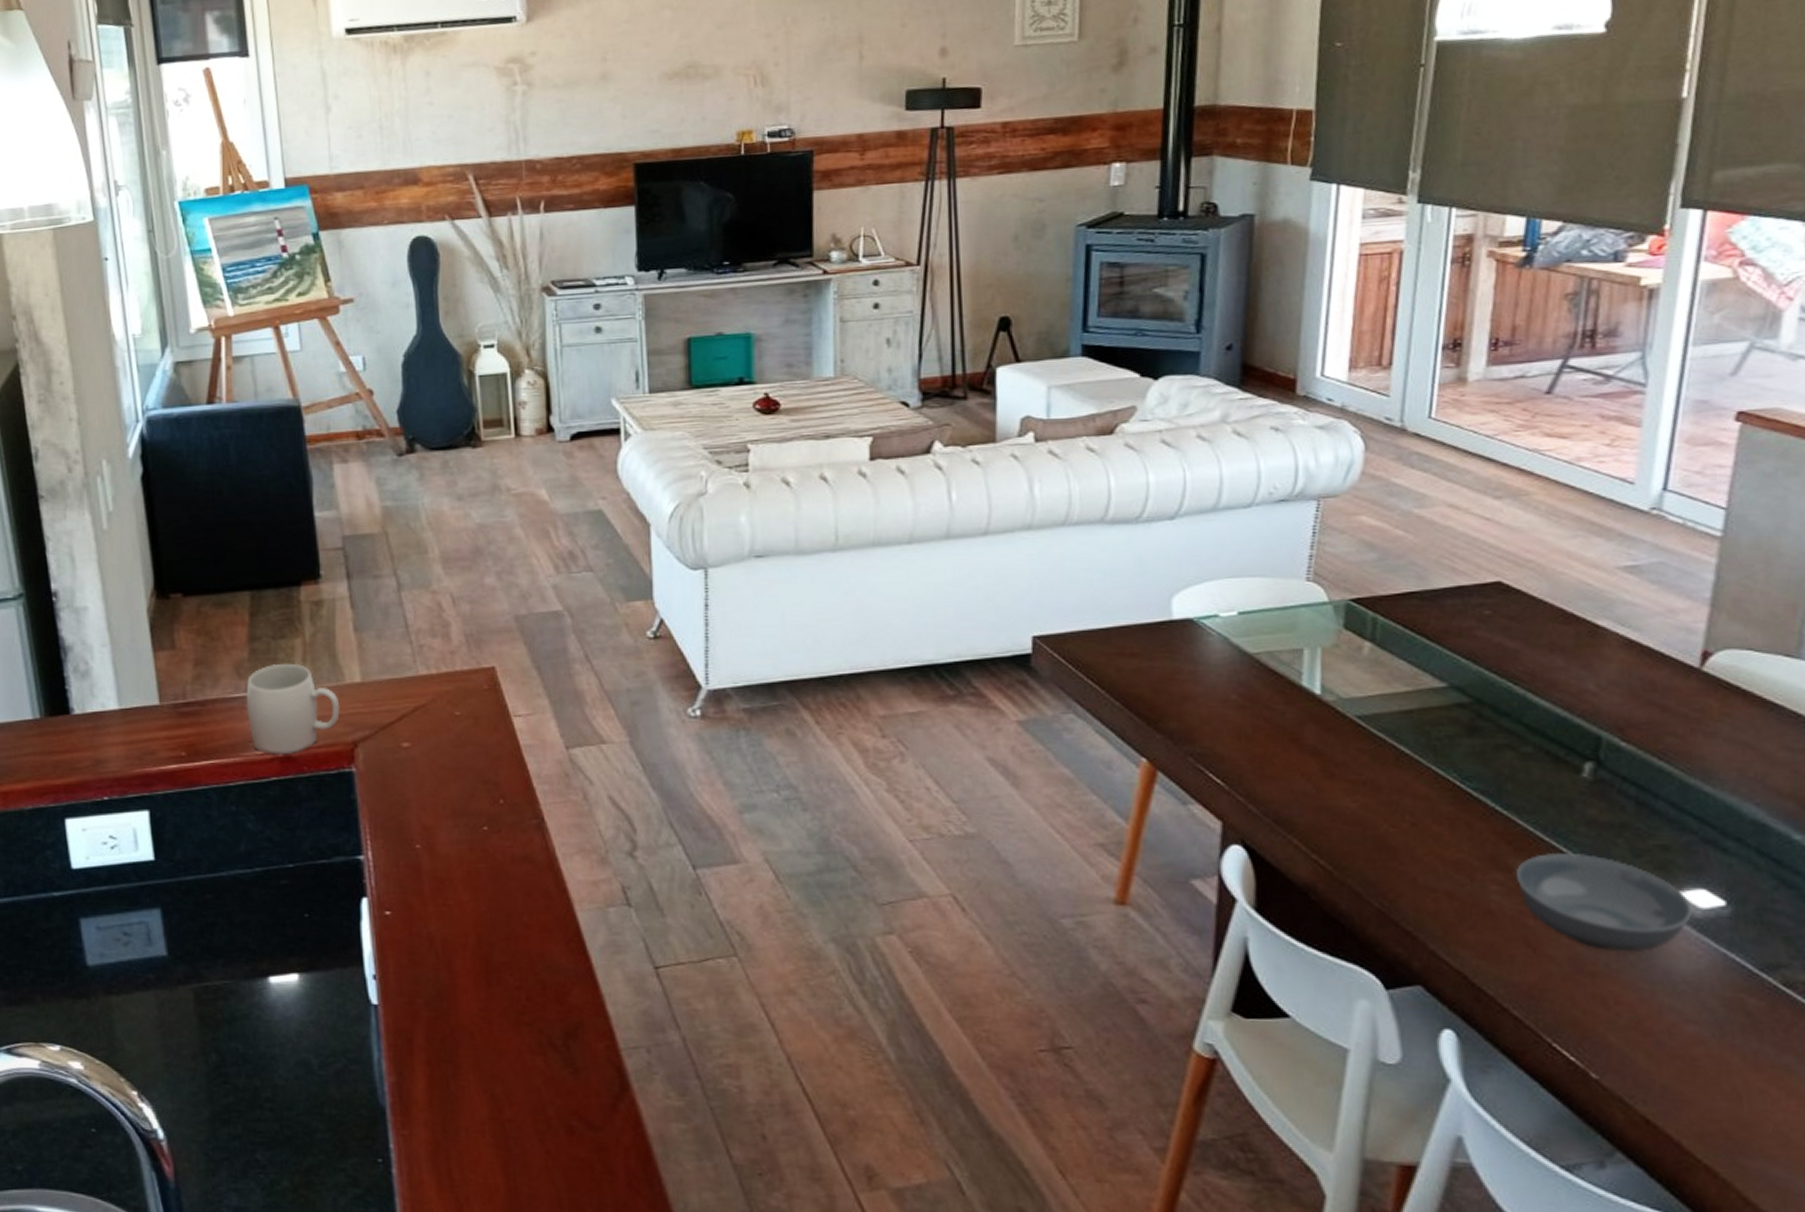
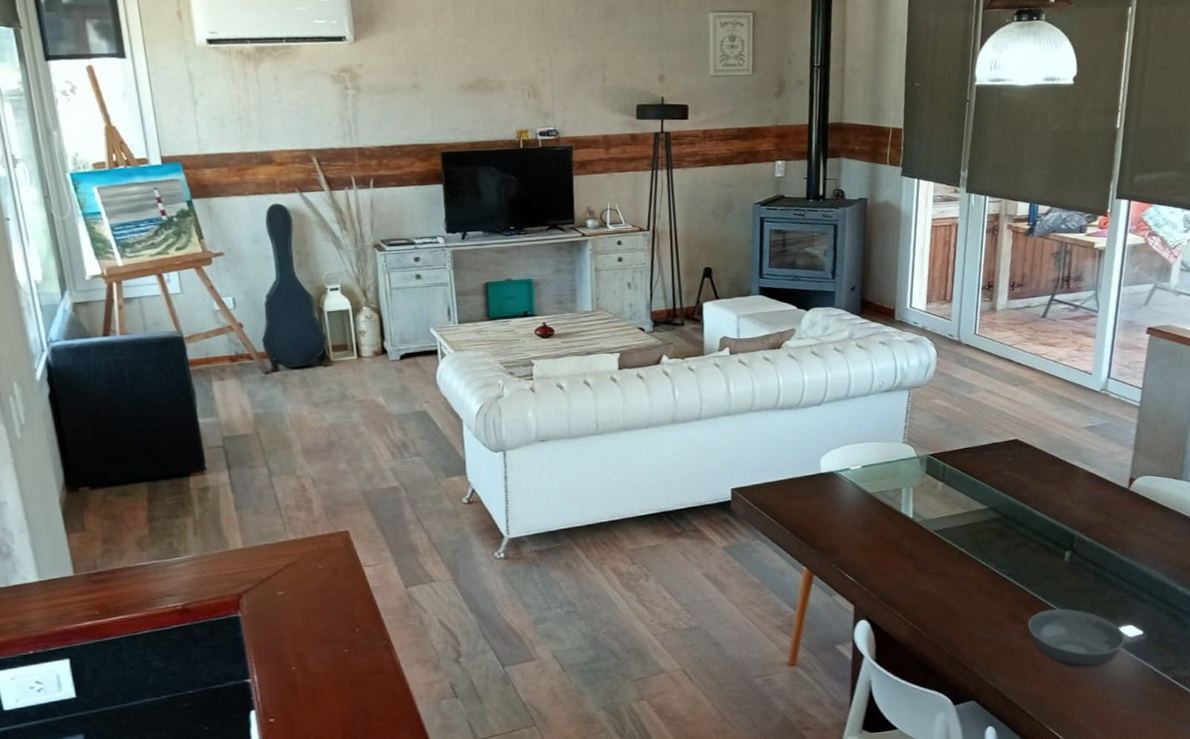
mug: present [246,663,340,757] -> none [147,536,227,609]

